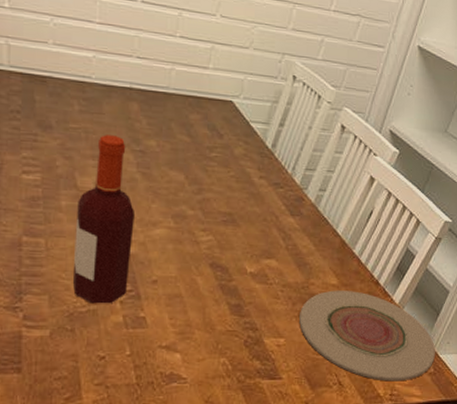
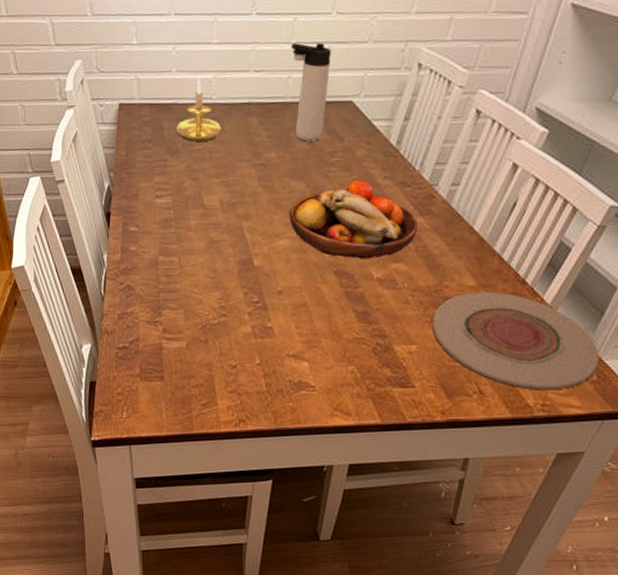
candle holder: none [50,54,100,120] -> present [177,77,221,142]
bottle: present [73,135,136,304] -> none [204,152,259,316]
fruit bowl: none [167,177,289,254] -> present [289,180,418,259]
thermos bottle: none [175,37,214,135] -> present [291,43,331,142]

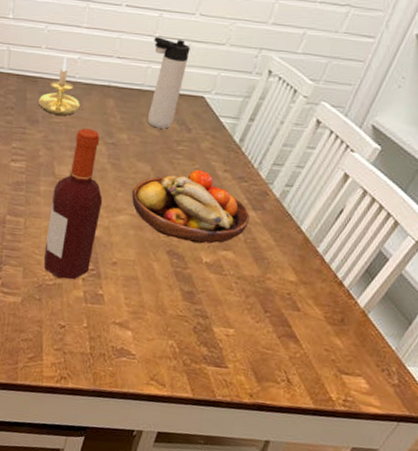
bottle: none [204,152,259,316] -> present [44,128,103,280]
plate: present [432,292,599,391] -> none [251,287,403,389]

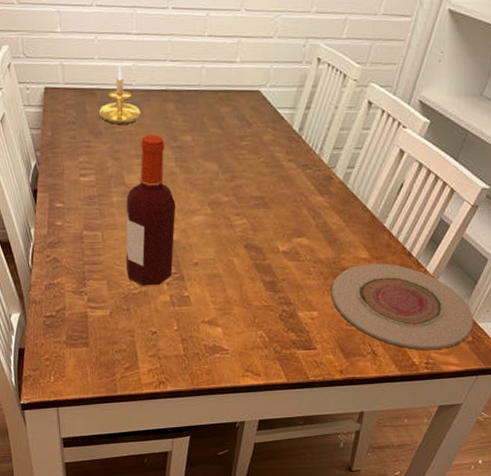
fruit bowl: present [132,170,250,244] -> none [204,163,318,234]
thermos bottle: present [148,37,190,129] -> none [204,36,240,127]
plate: none [251,287,403,389] -> present [332,263,473,350]

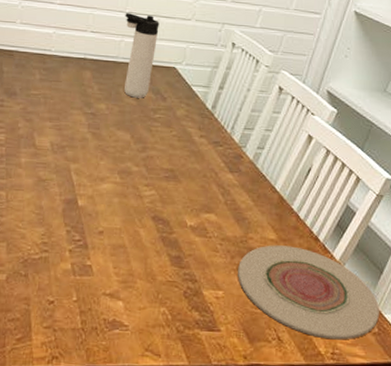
candle holder: present [99,65,141,124] -> none [16,31,57,87]
bottle: present [126,135,176,286] -> none [28,100,86,252]
thermos bottle: none [204,36,240,127] -> present [124,13,159,98]

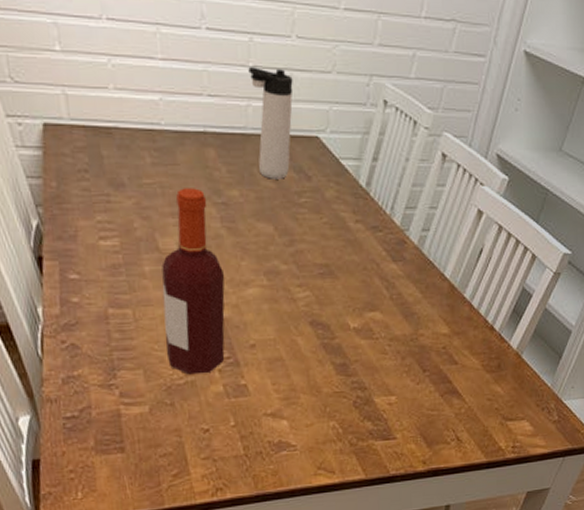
bottle: none [28,100,86,252] -> present [162,188,225,375]
plate: present [238,245,379,340] -> none [410,339,559,434]

